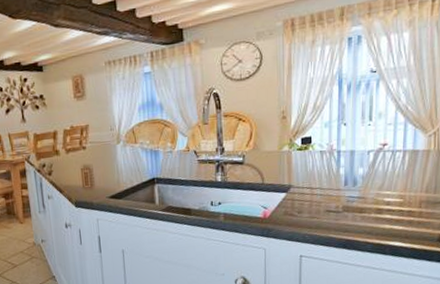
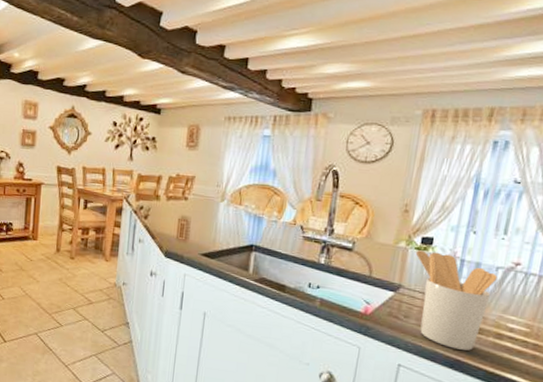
utensil holder: none [298,148,370,231] -> present [415,250,498,351]

